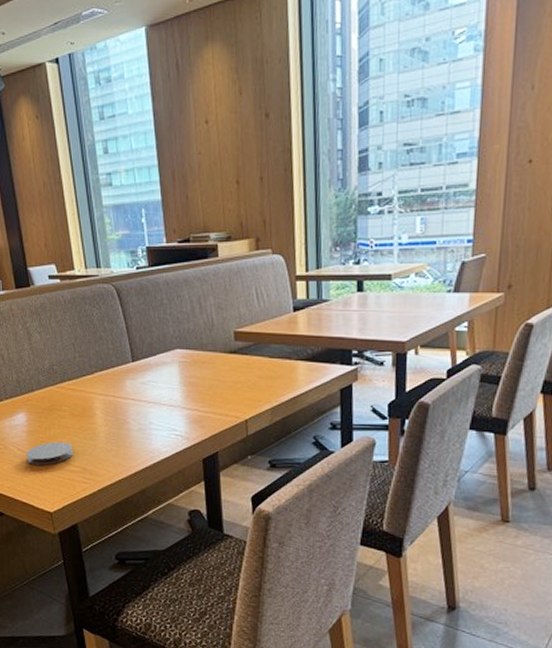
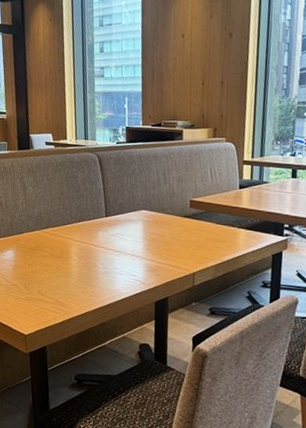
coaster: present [26,442,73,466] -> none [10,276,49,295]

